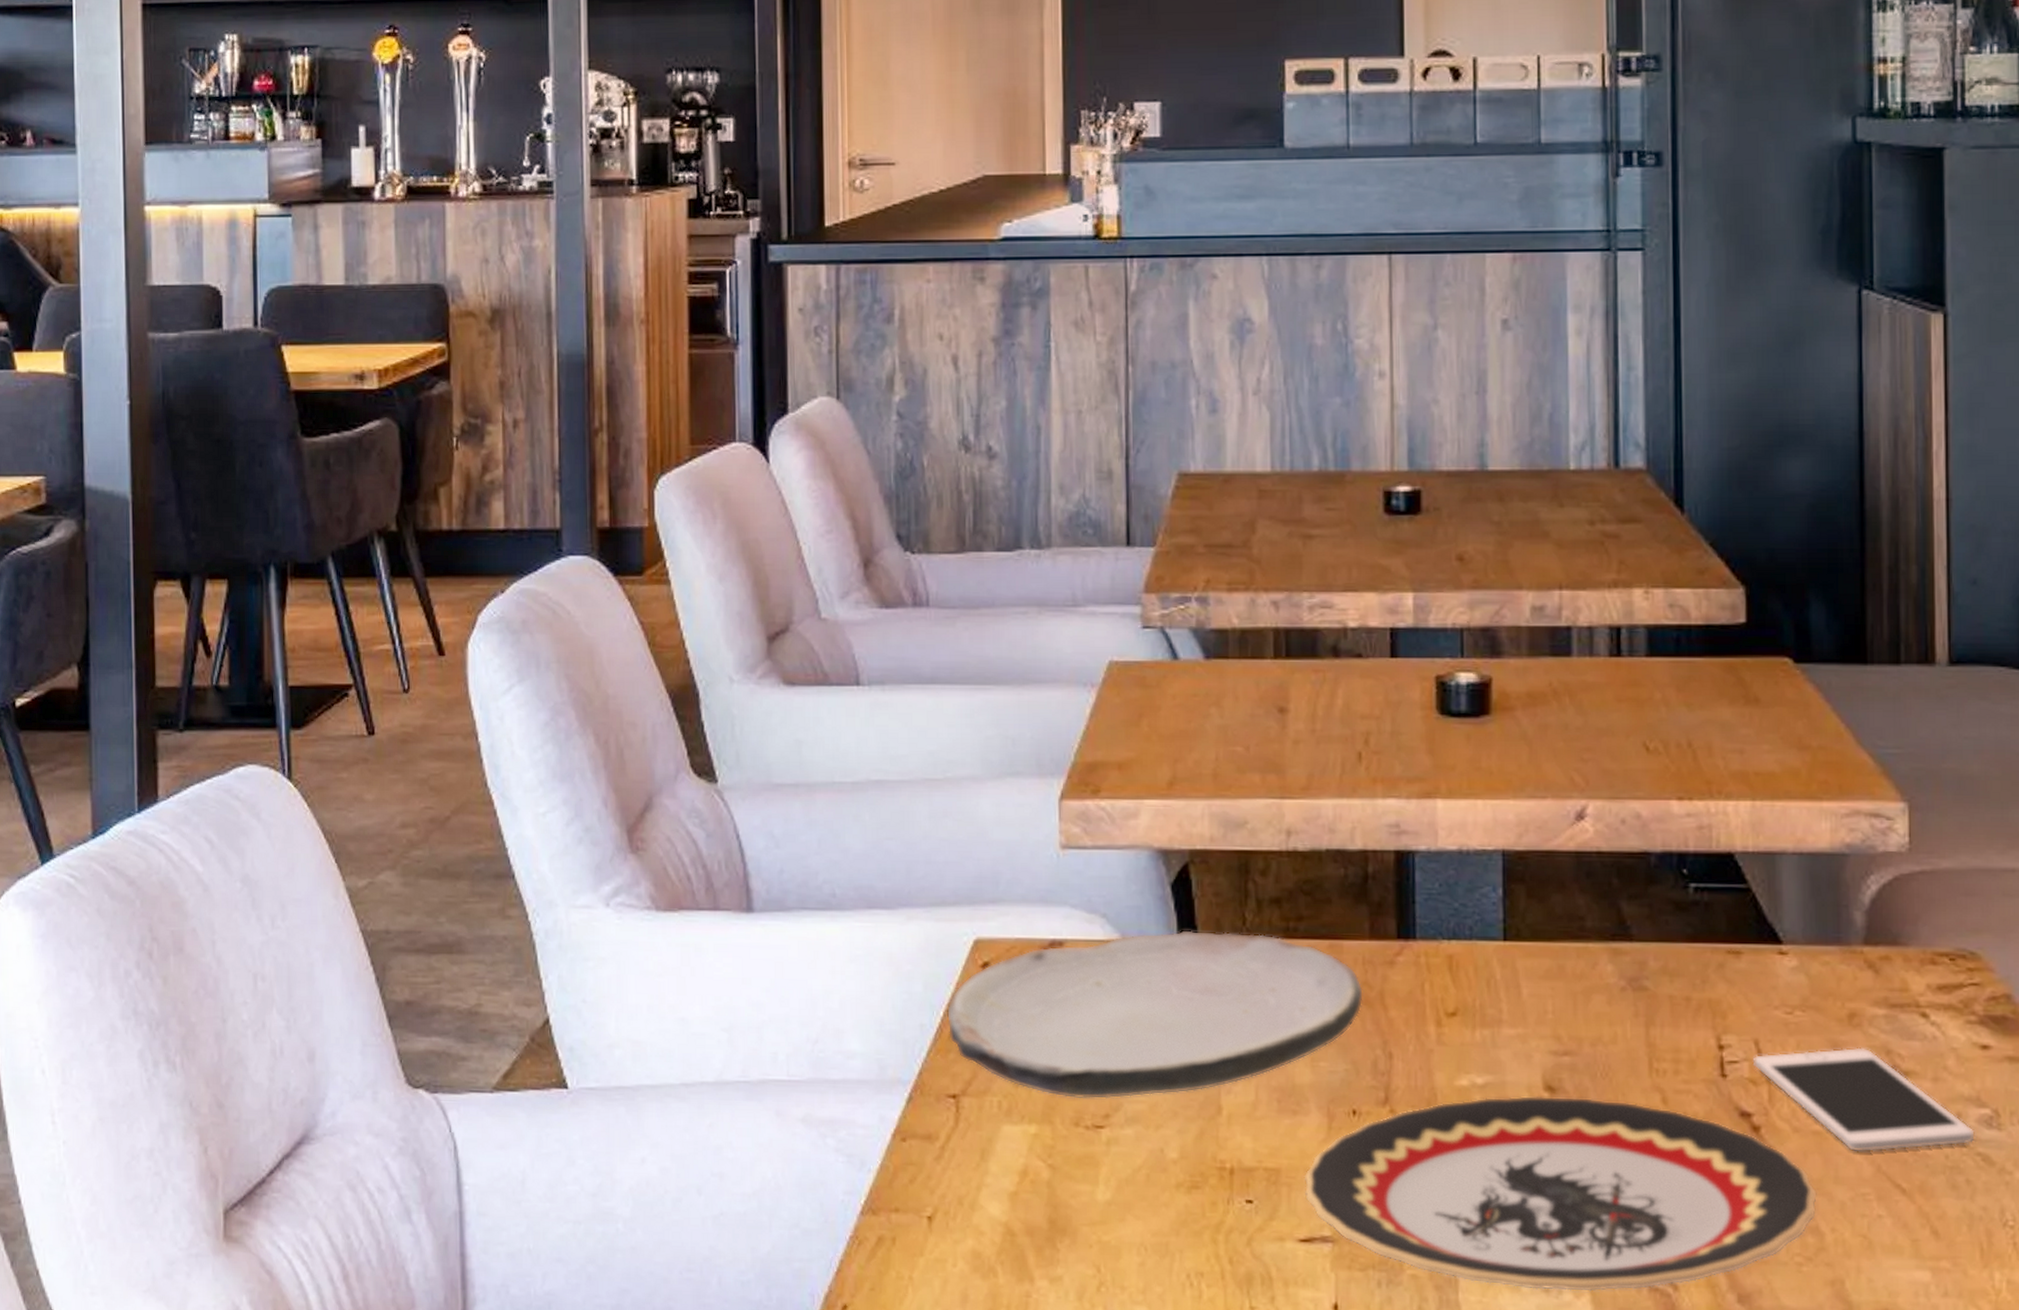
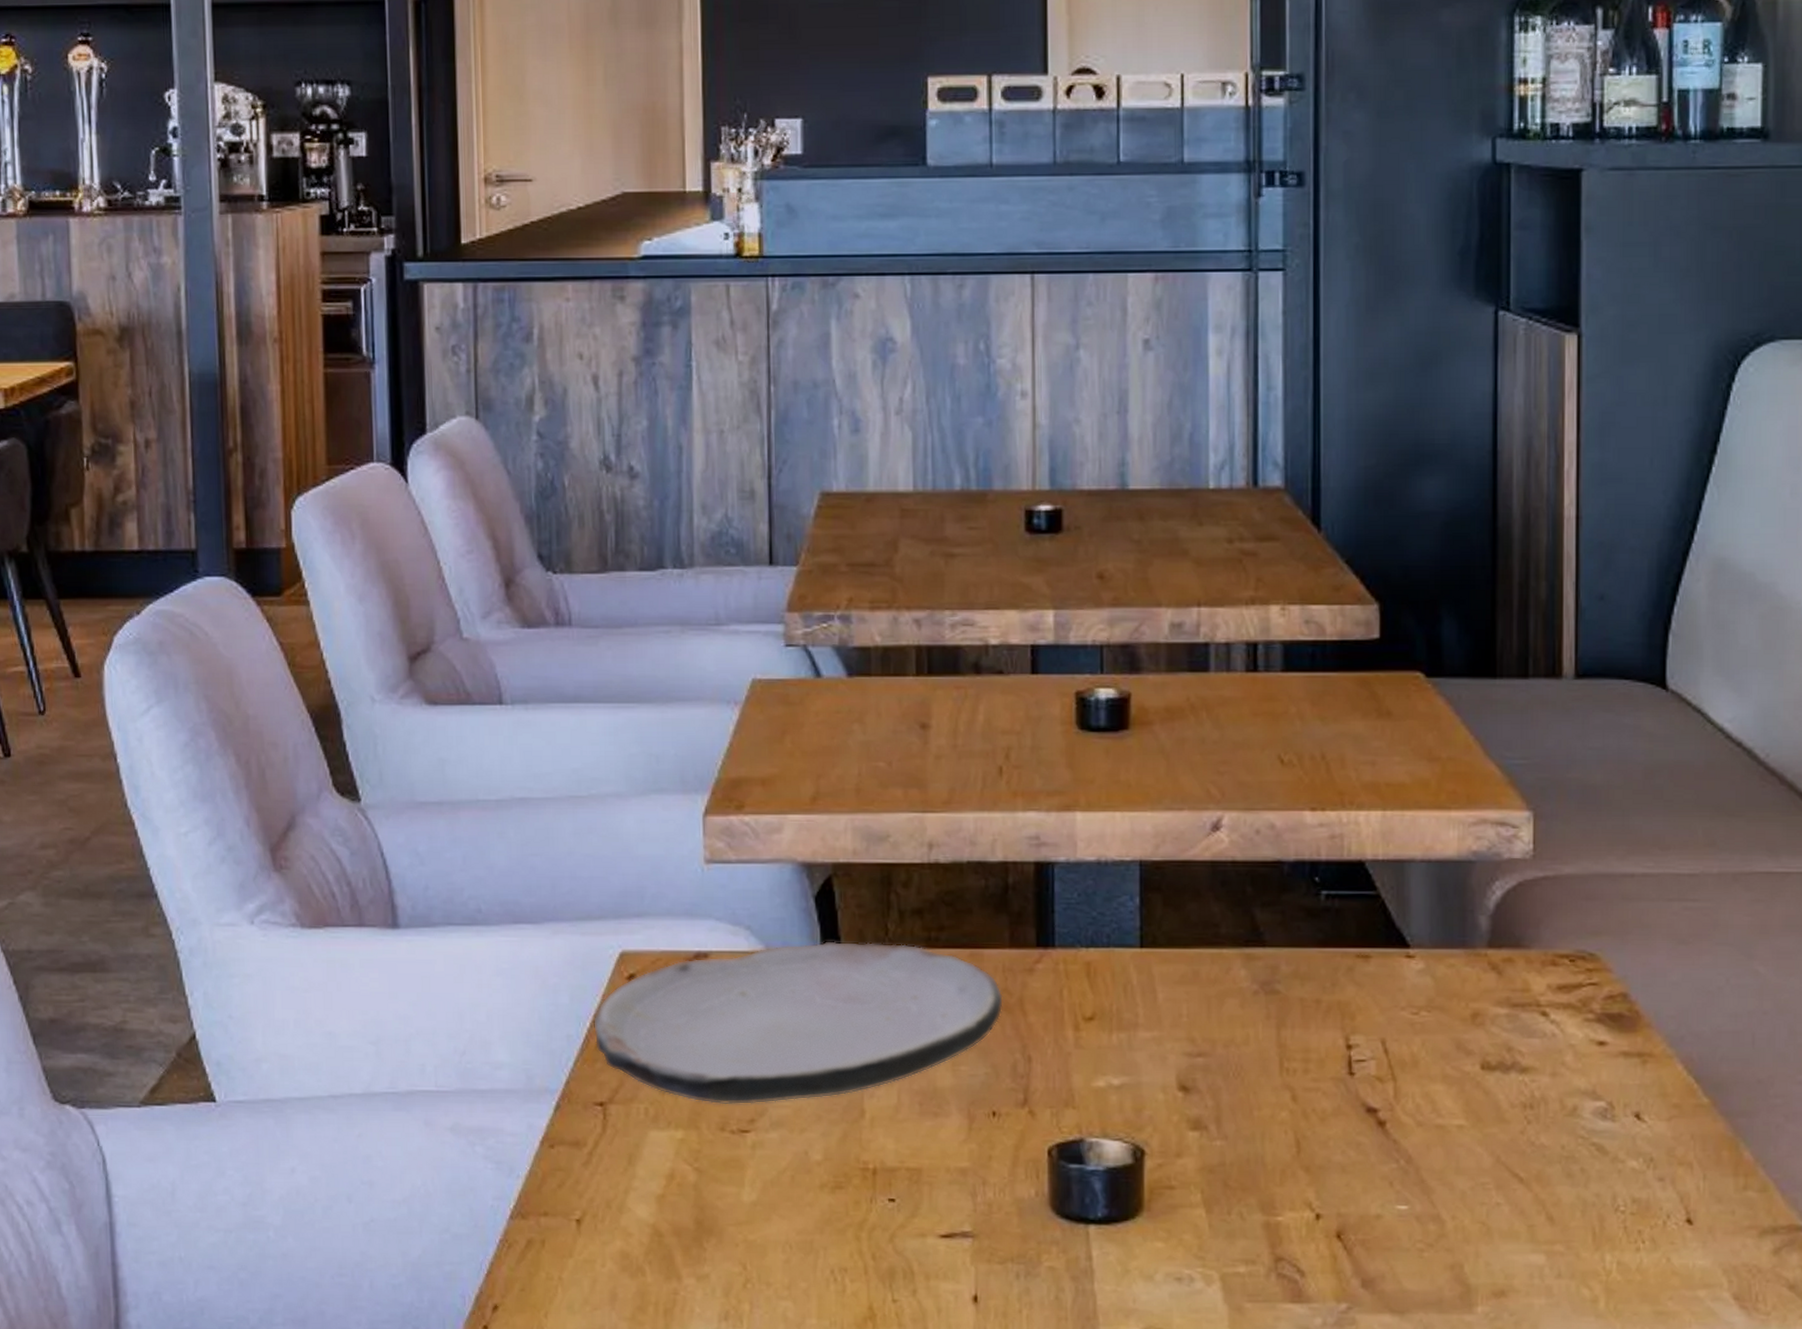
plate: present [1304,1095,1817,1292] -> none [945,1095,1439,1280]
cell phone: present [1752,1047,1975,1153] -> none [1379,1045,1590,1144]

